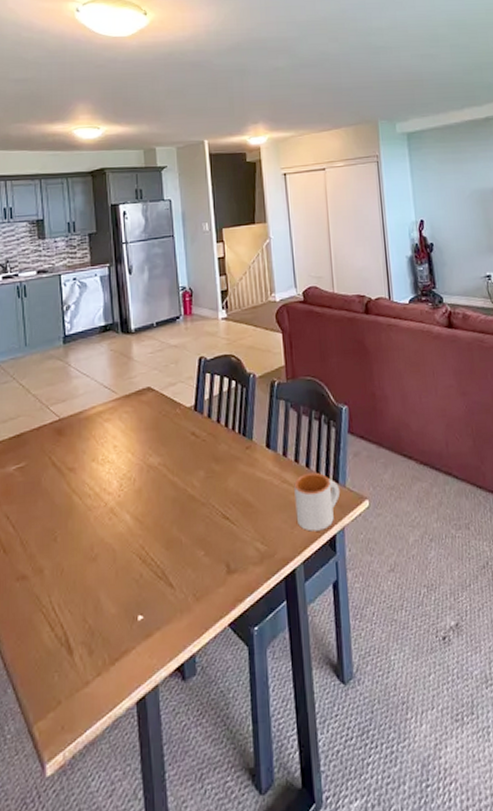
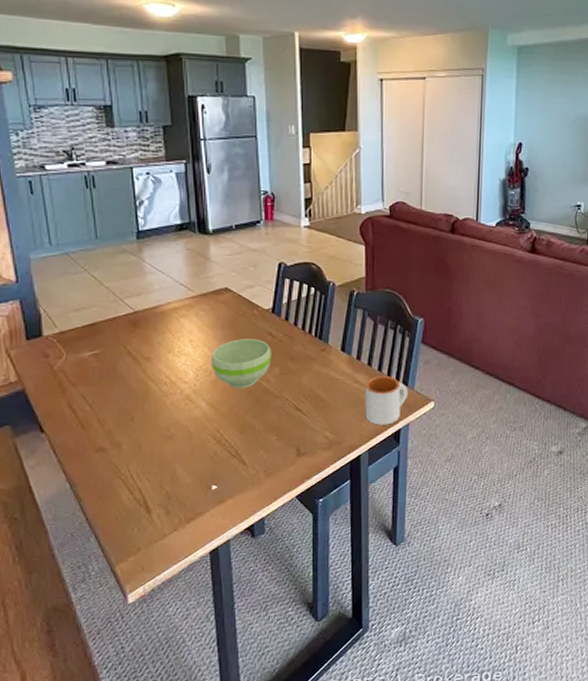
bowl: none [134,440,196,497] -> present [210,339,271,389]

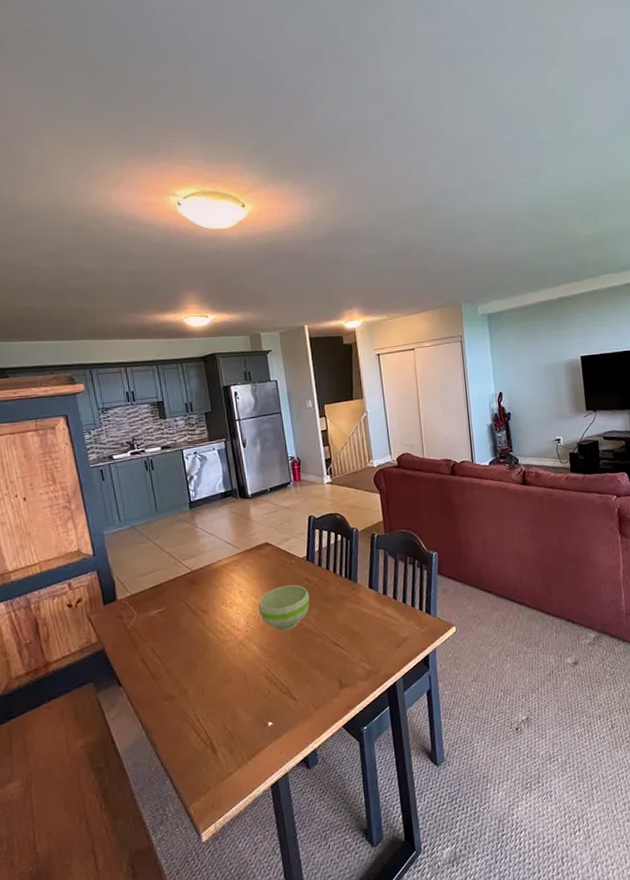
mug: present [365,375,409,425] -> none [393,606,432,653]

